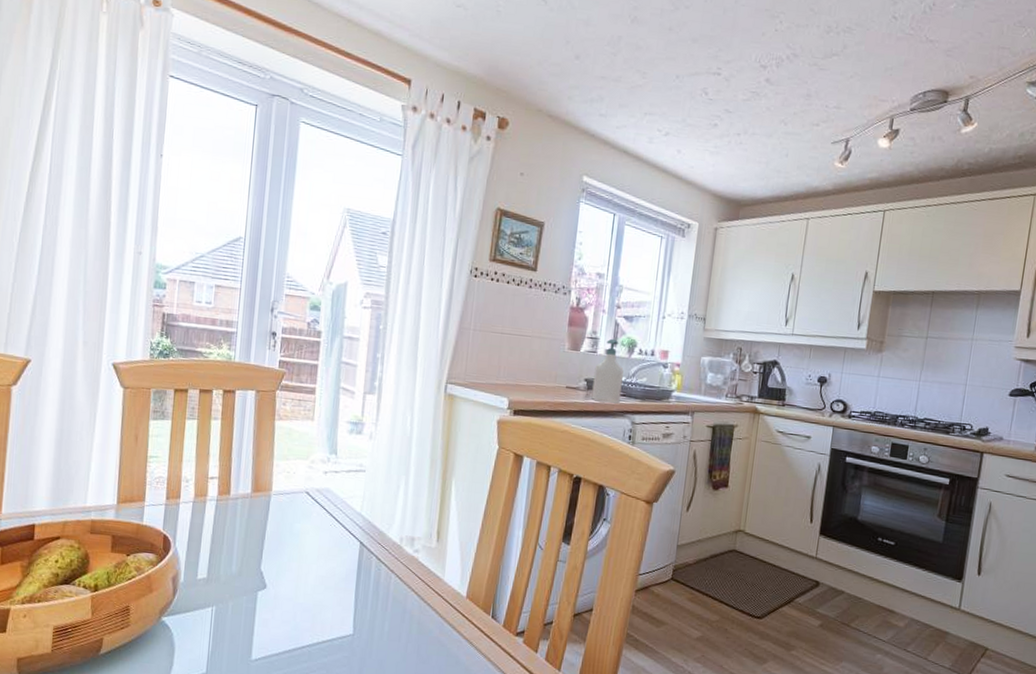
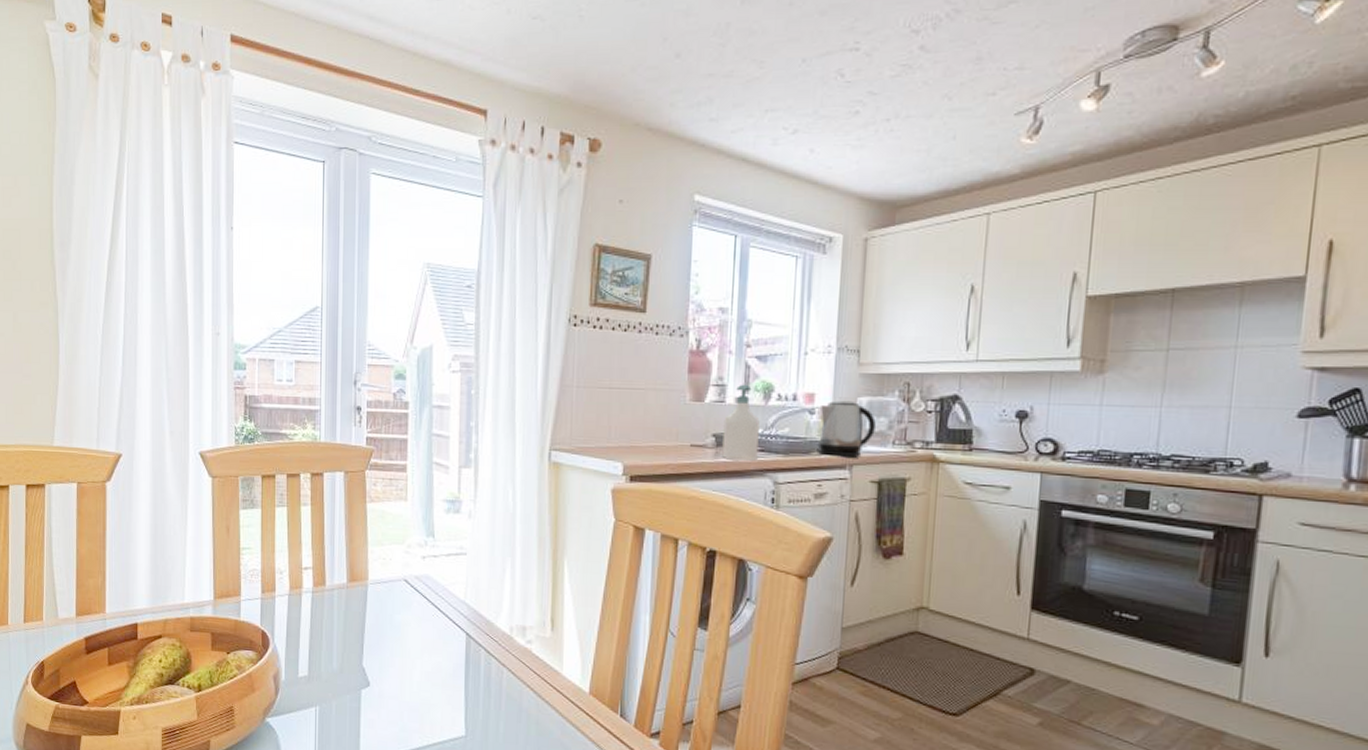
kettle: none [668,358,714,406] -> present [818,400,876,458]

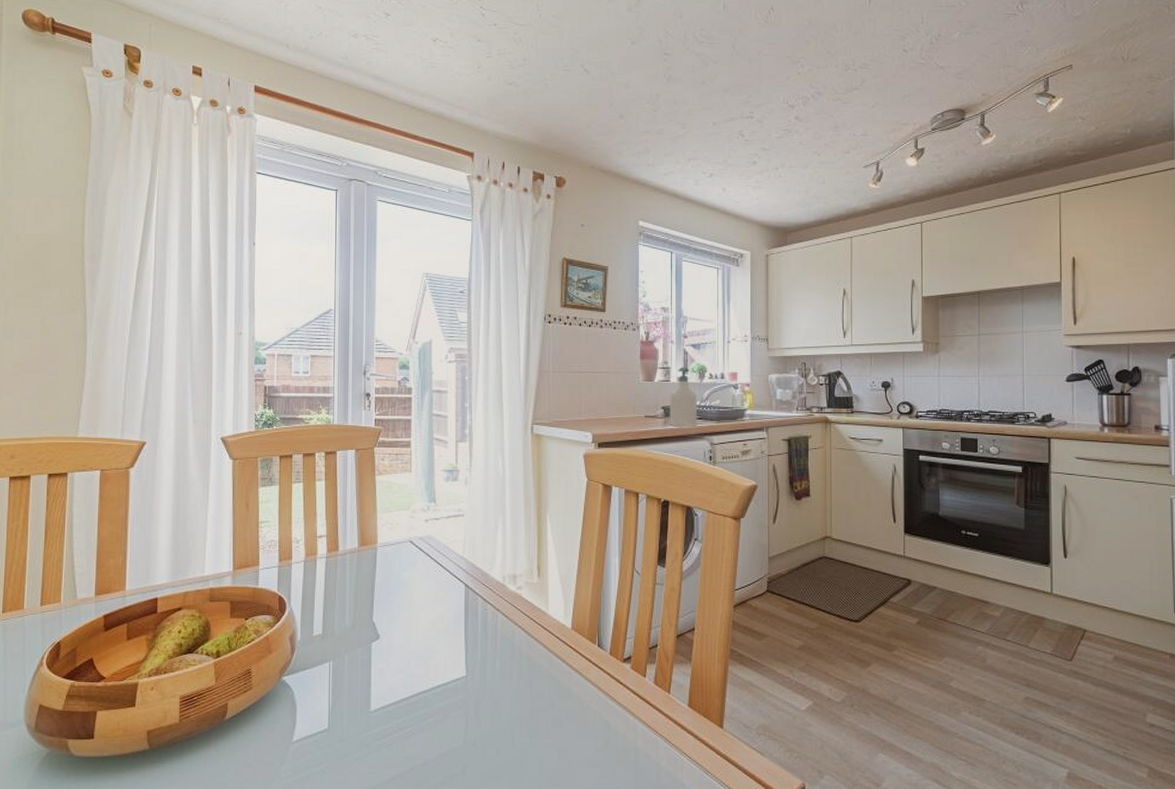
kettle: present [818,400,876,458] -> none [742,377,783,421]

